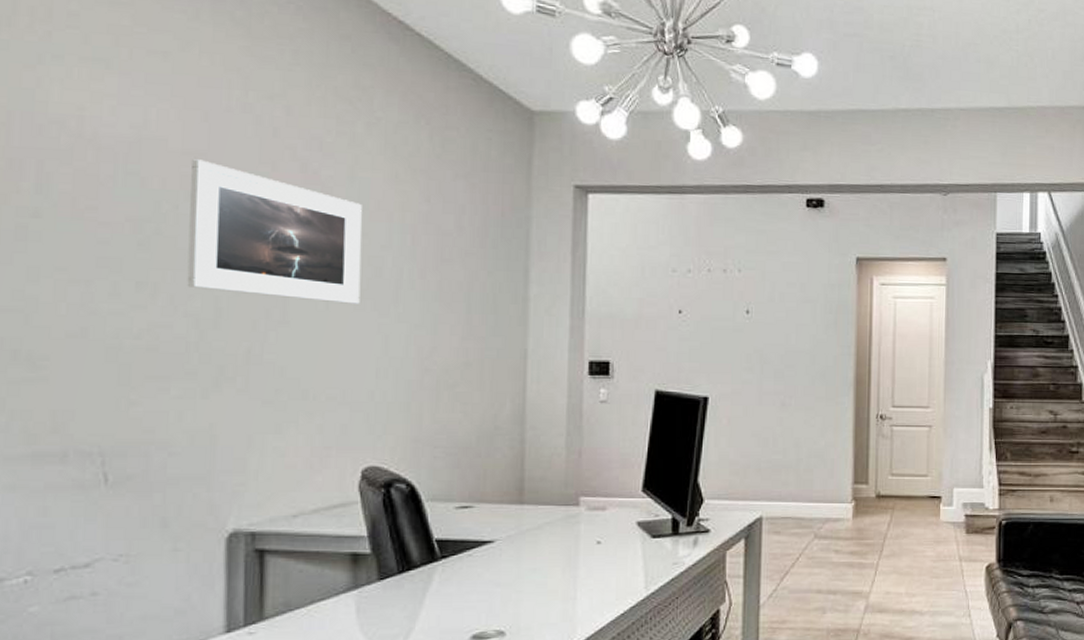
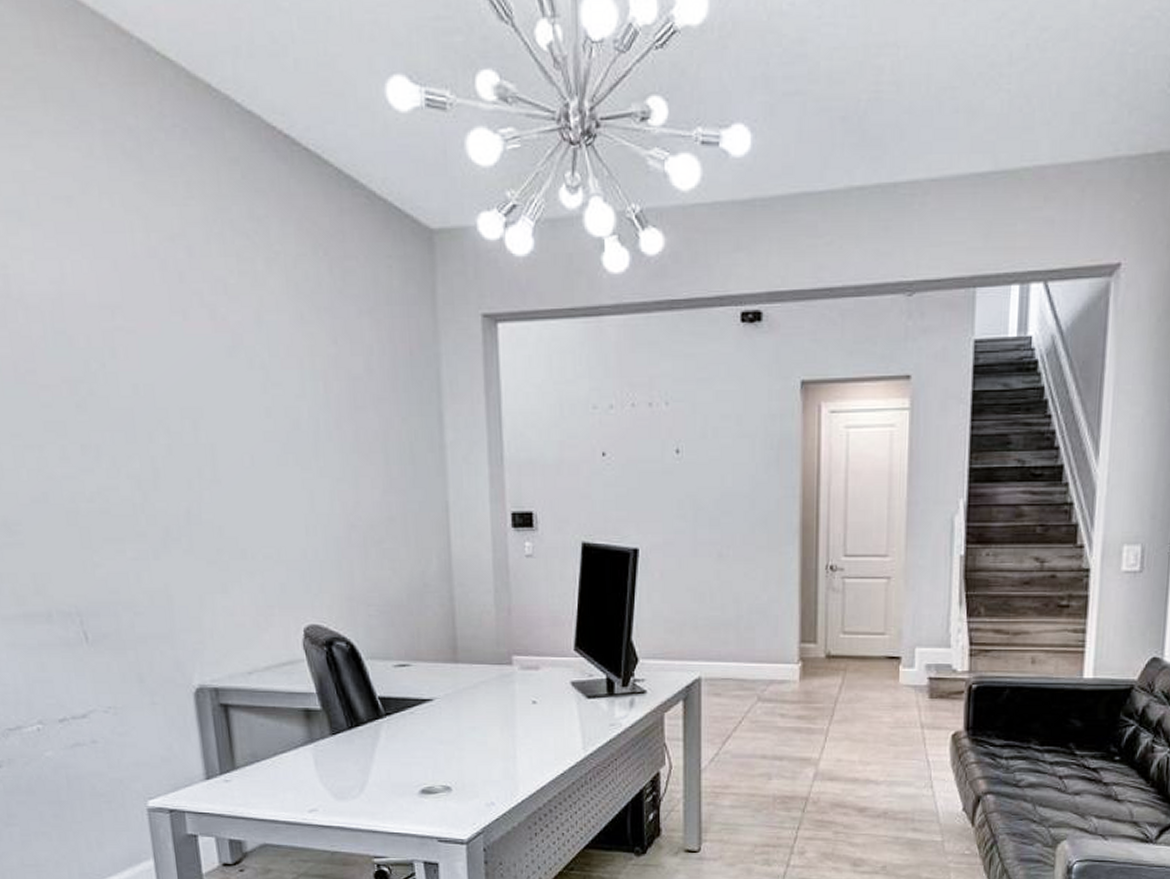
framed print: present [187,159,362,304] -> none [110,313,282,459]

